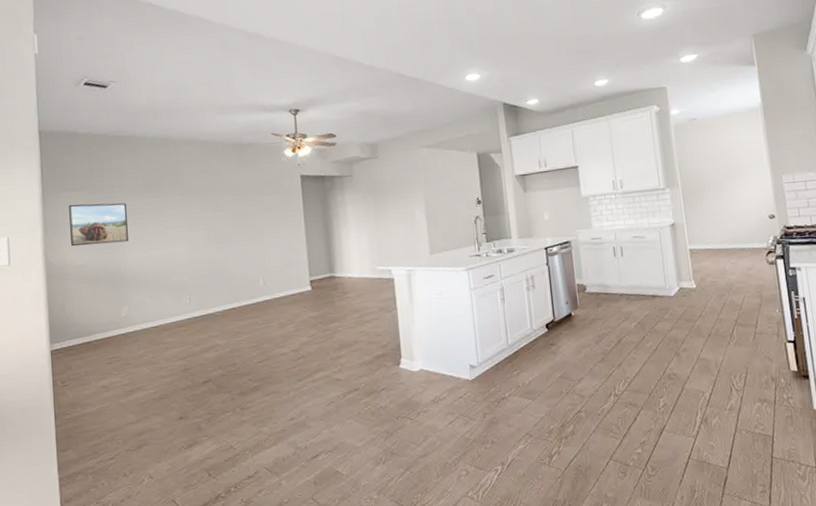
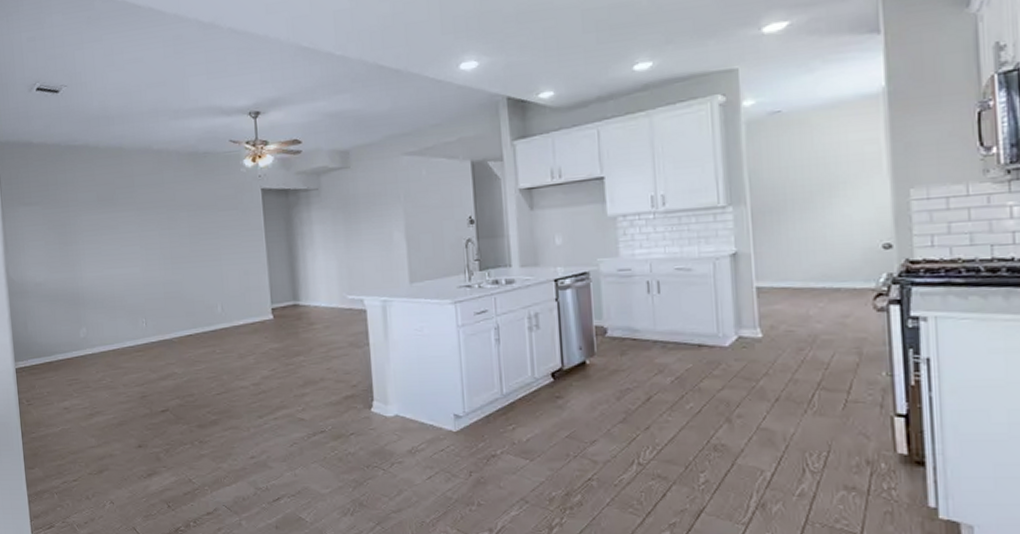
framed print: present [69,203,128,247] -> none [27,218,84,264]

